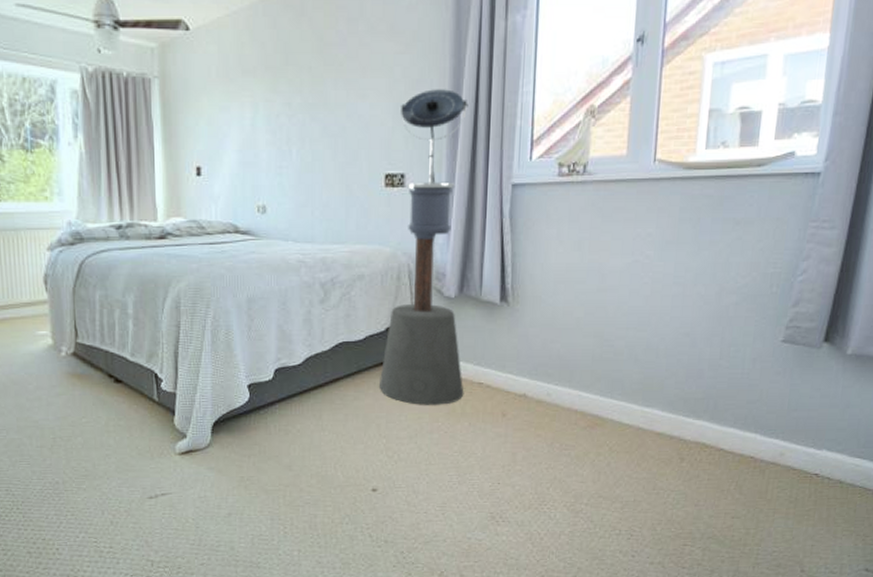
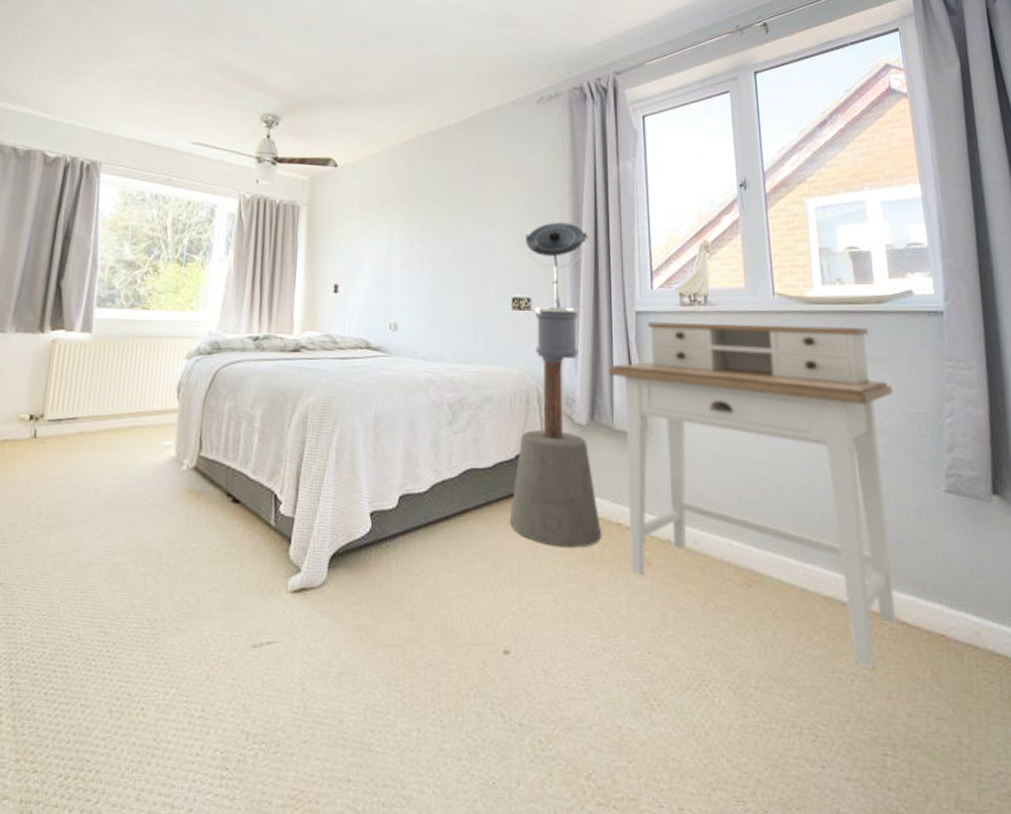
desk: none [480,191,755,485] -> present [608,321,897,669]

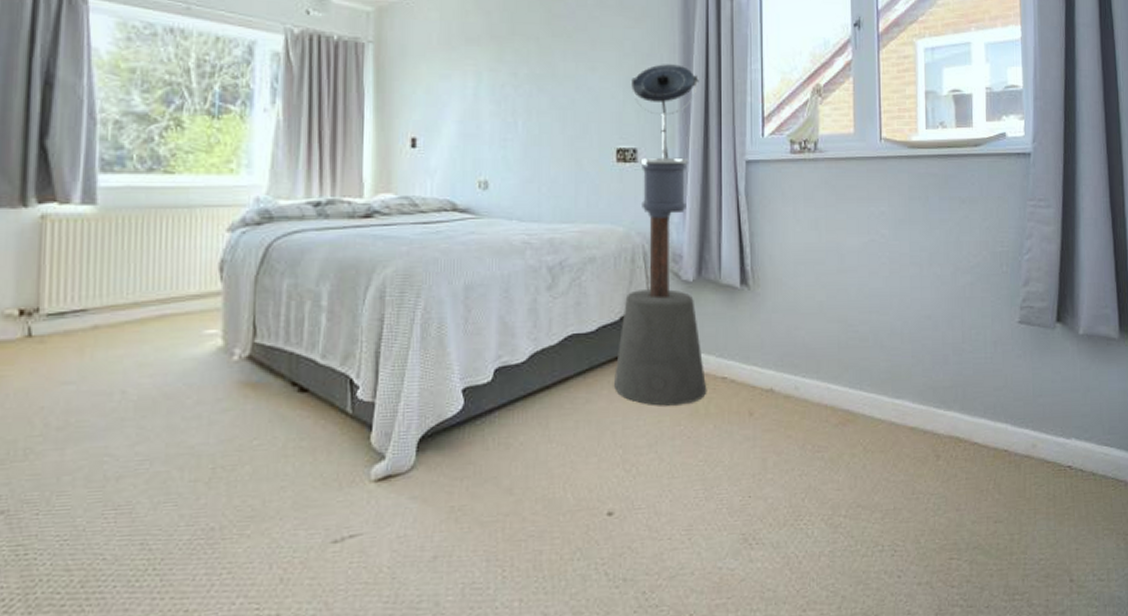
desk: present [608,321,897,669] -> none [717,170,982,487]

